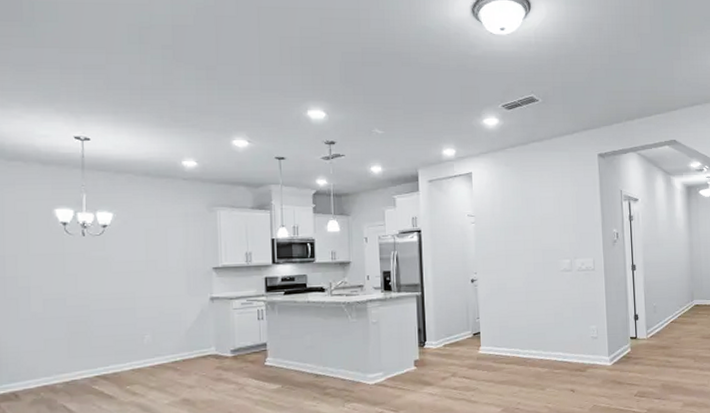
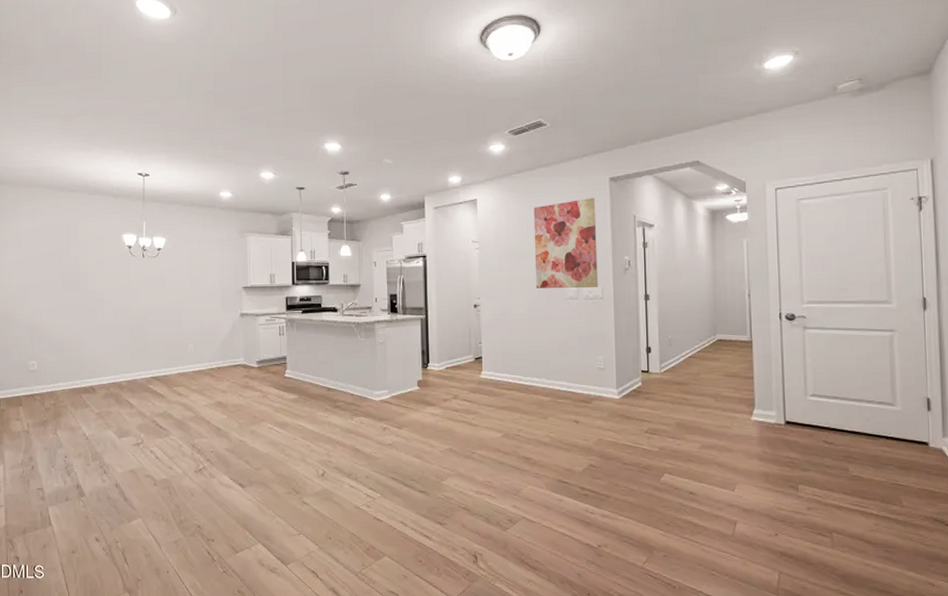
wall art: none [527,173,590,262] -> present [533,198,598,289]

